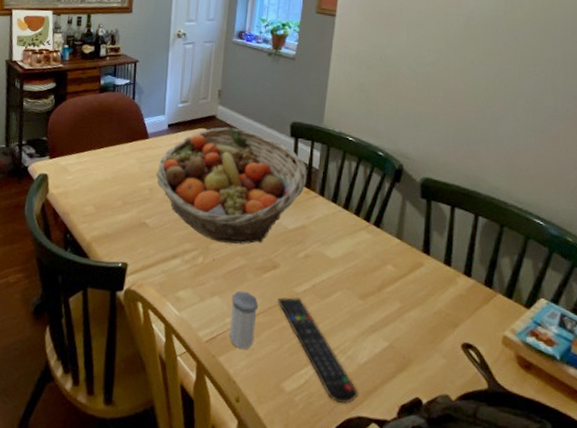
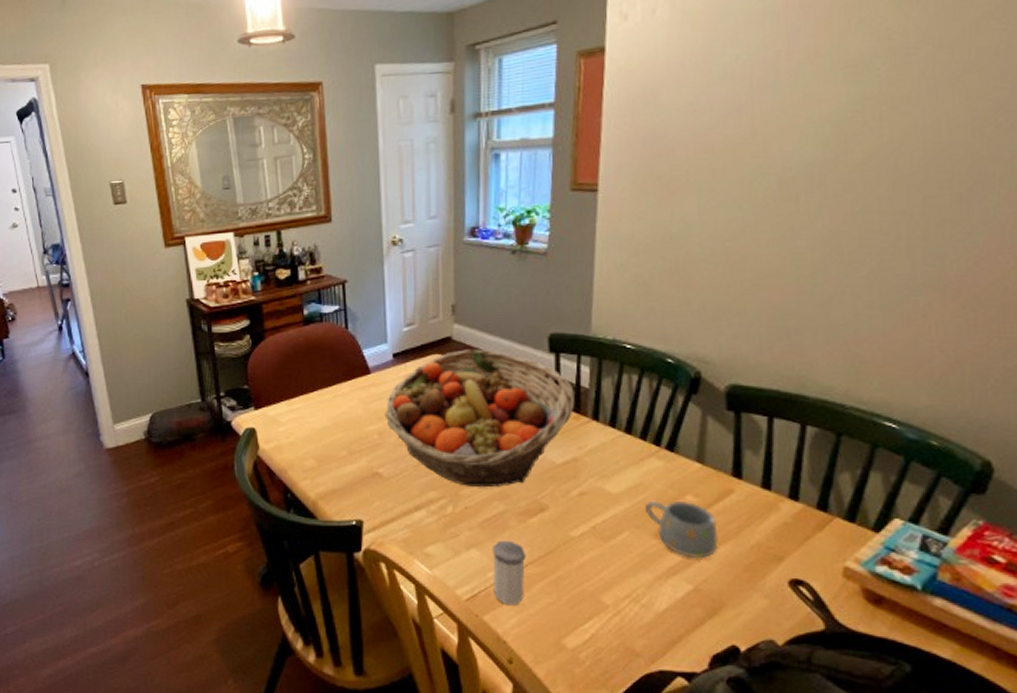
remote control: present [278,296,359,404] -> none [549,541,659,657]
mug: none [355,267,410,320] -> present [646,501,718,559]

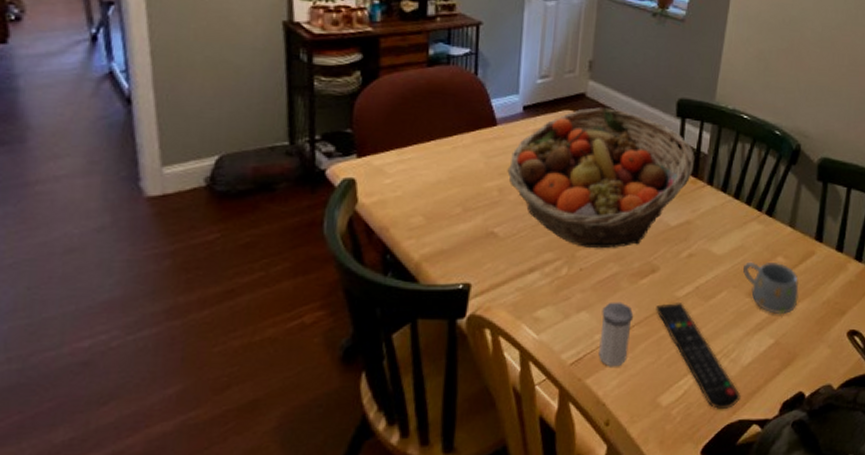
remote control: none [549,541,659,657] -> present [656,301,741,409]

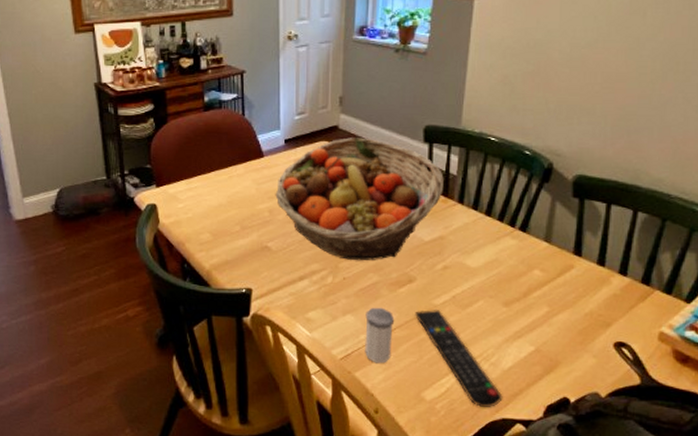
mug: present [743,263,799,315] -> none [499,275,558,325]

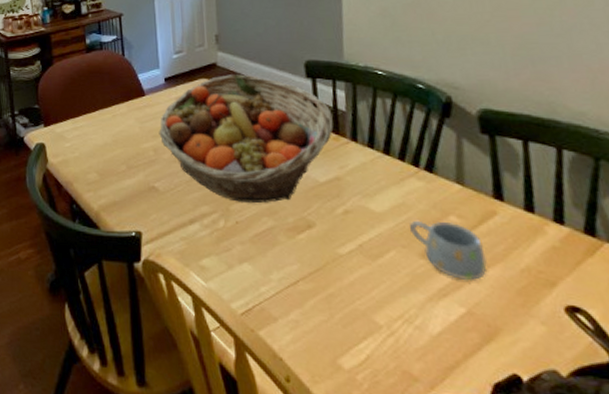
salt shaker: present [365,307,395,364] -> none [263,255,298,322]
remote control: present [415,309,503,407] -> none [319,259,437,382]
mug: none [499,275,558,325] -> present [410,221,487,281]

